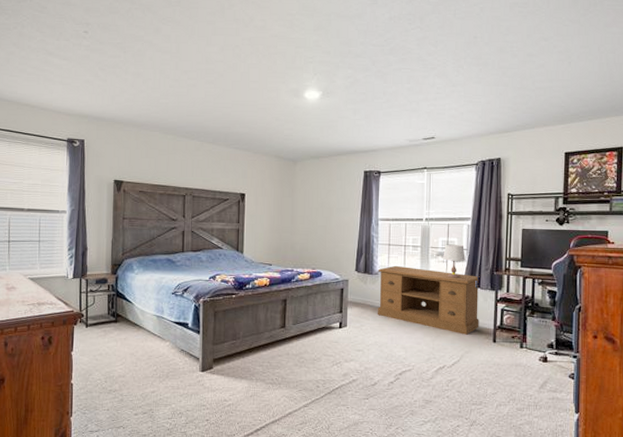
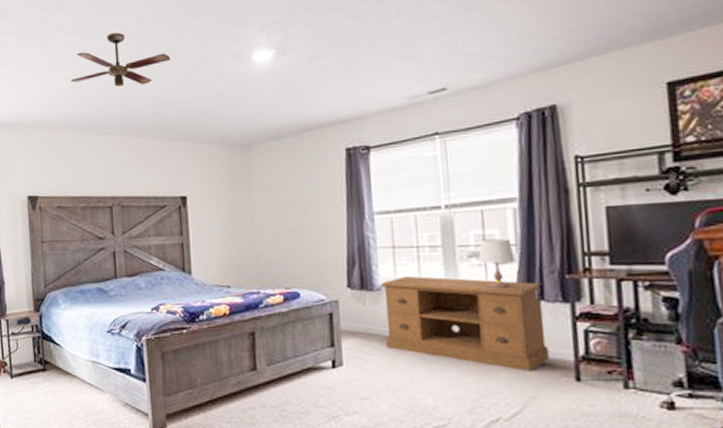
ceiling fan: none [160,58,243,103] -> present [71,32,171,87]

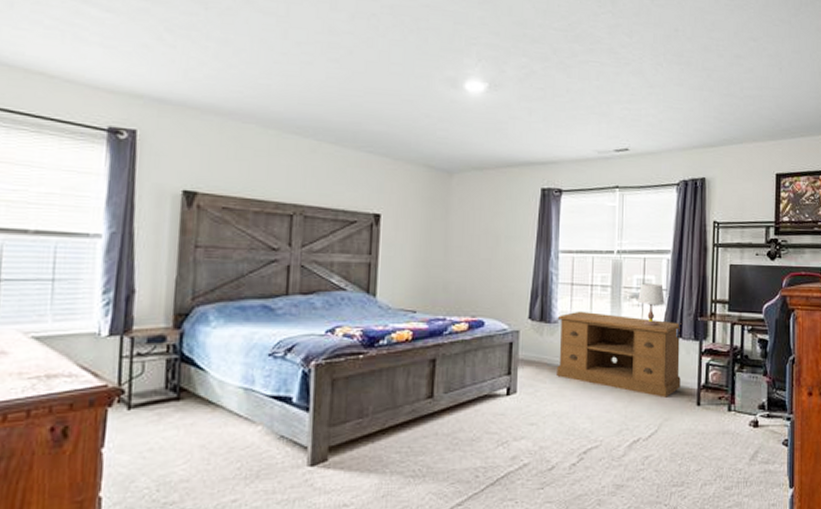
ceiling fan: present [71,32,171,87] -> none [259,26,381,90]

